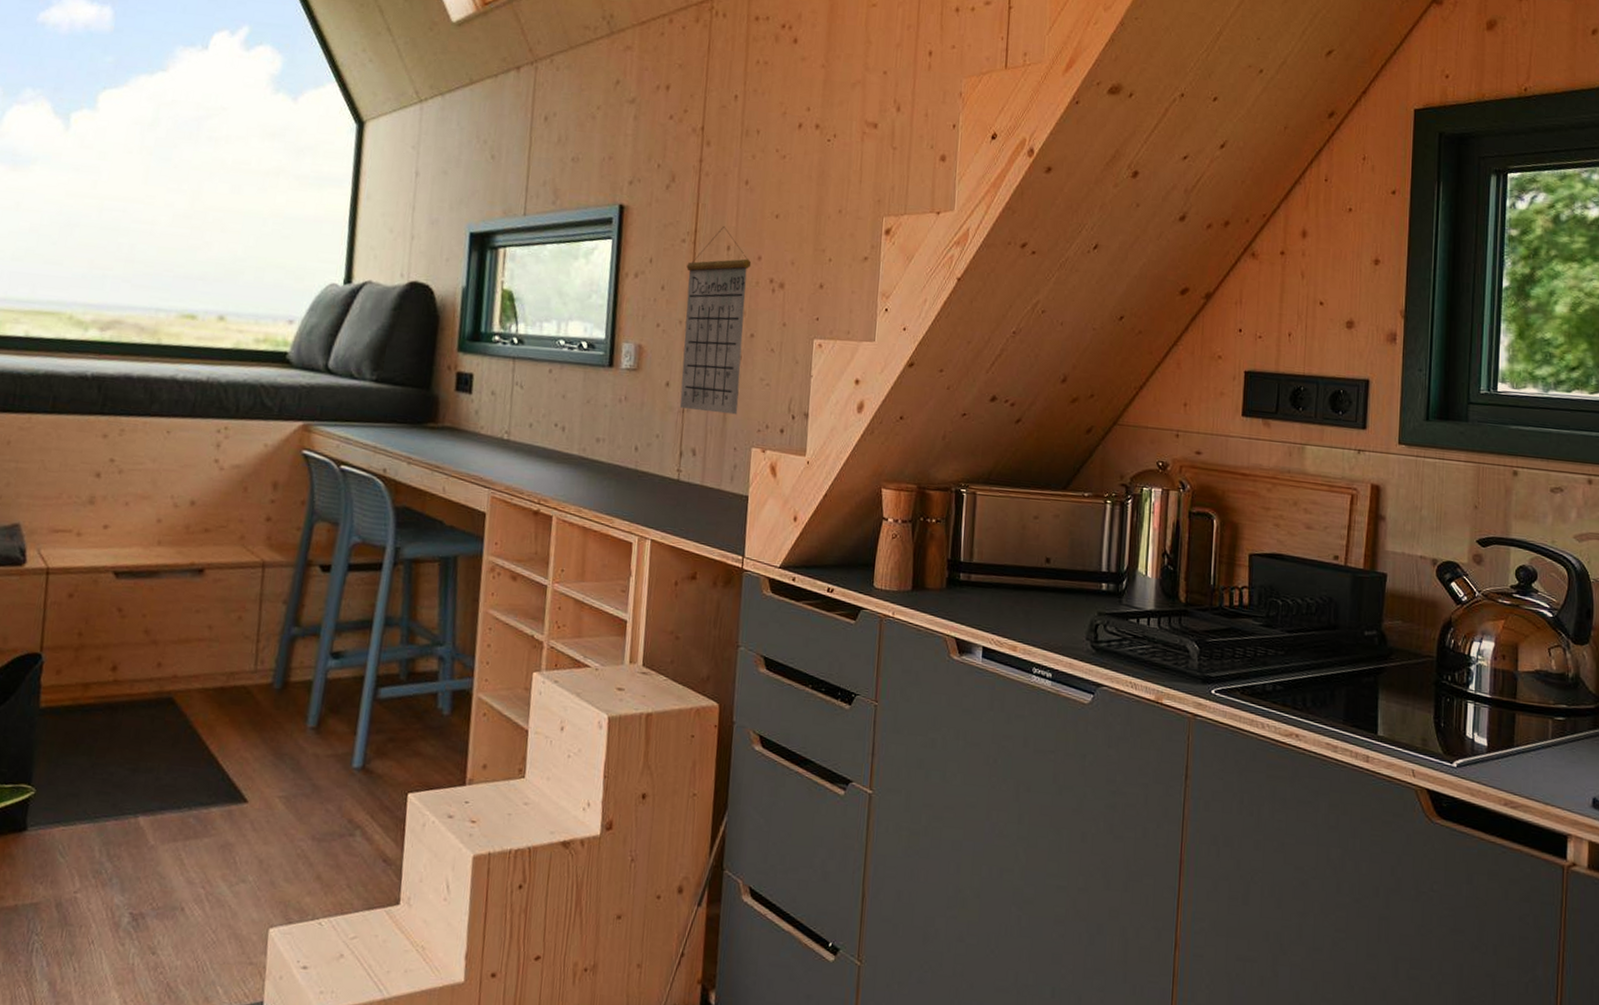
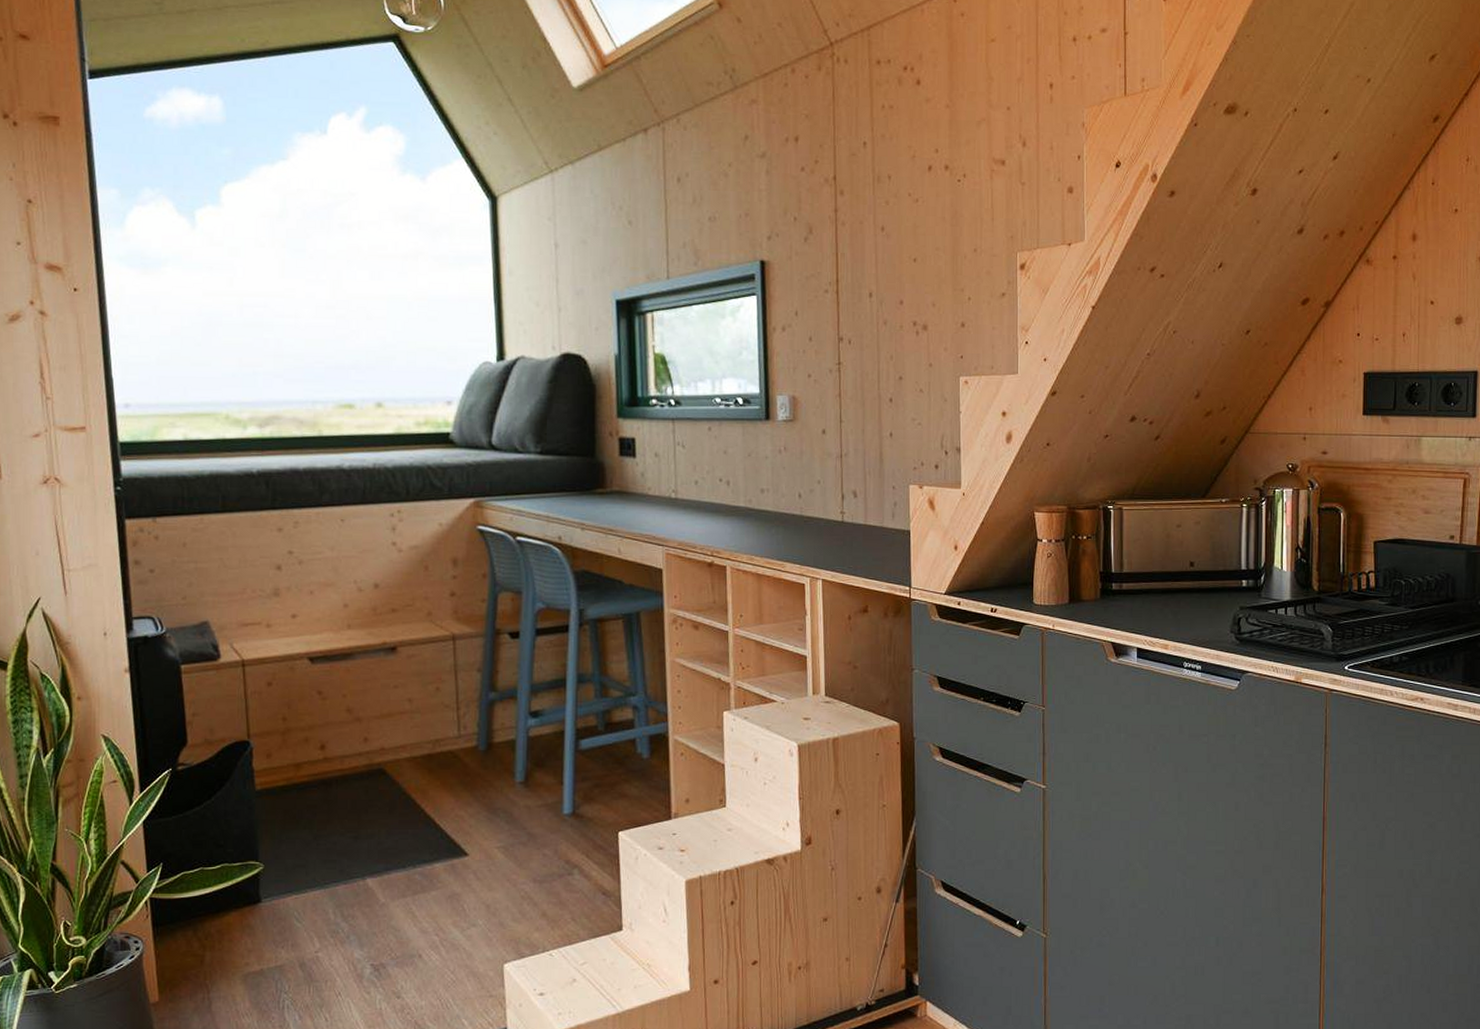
calendar: present [679,226,752,415] -> none [832,274,894,455]

